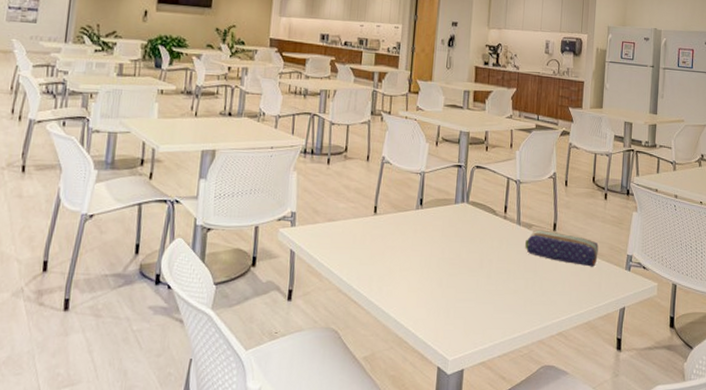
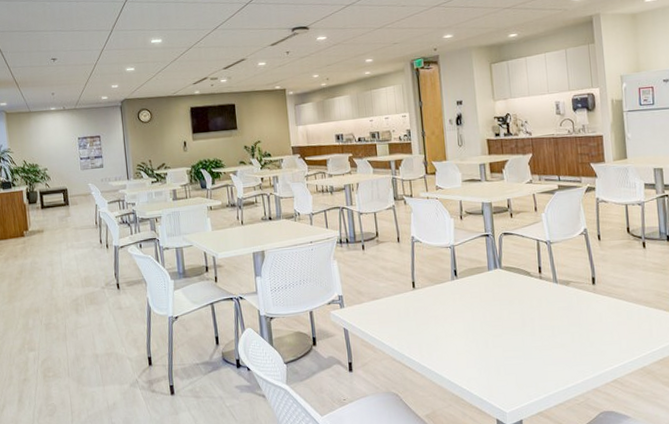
pencil case: present [525,229,599,267] -> none [565,284,644,315]

